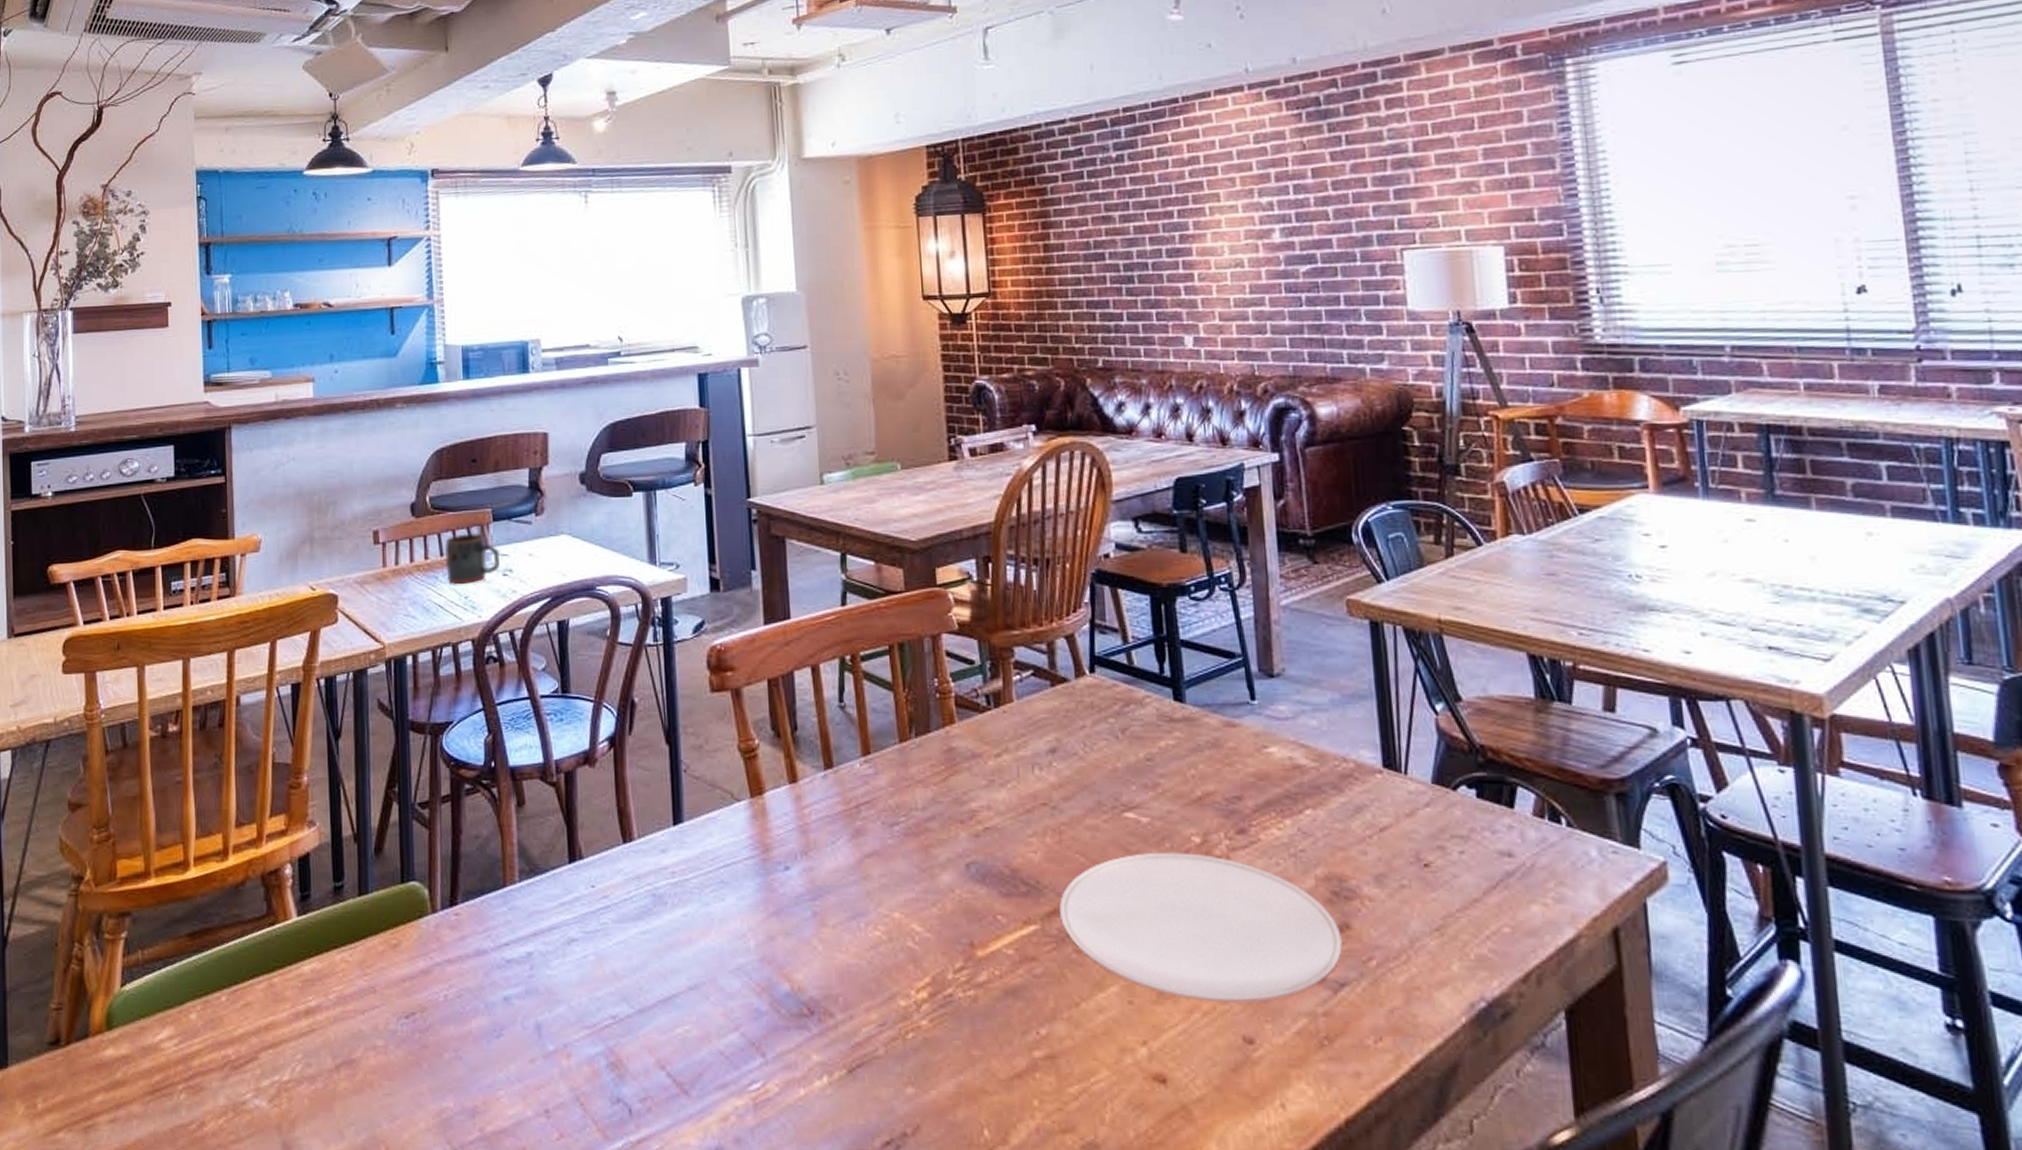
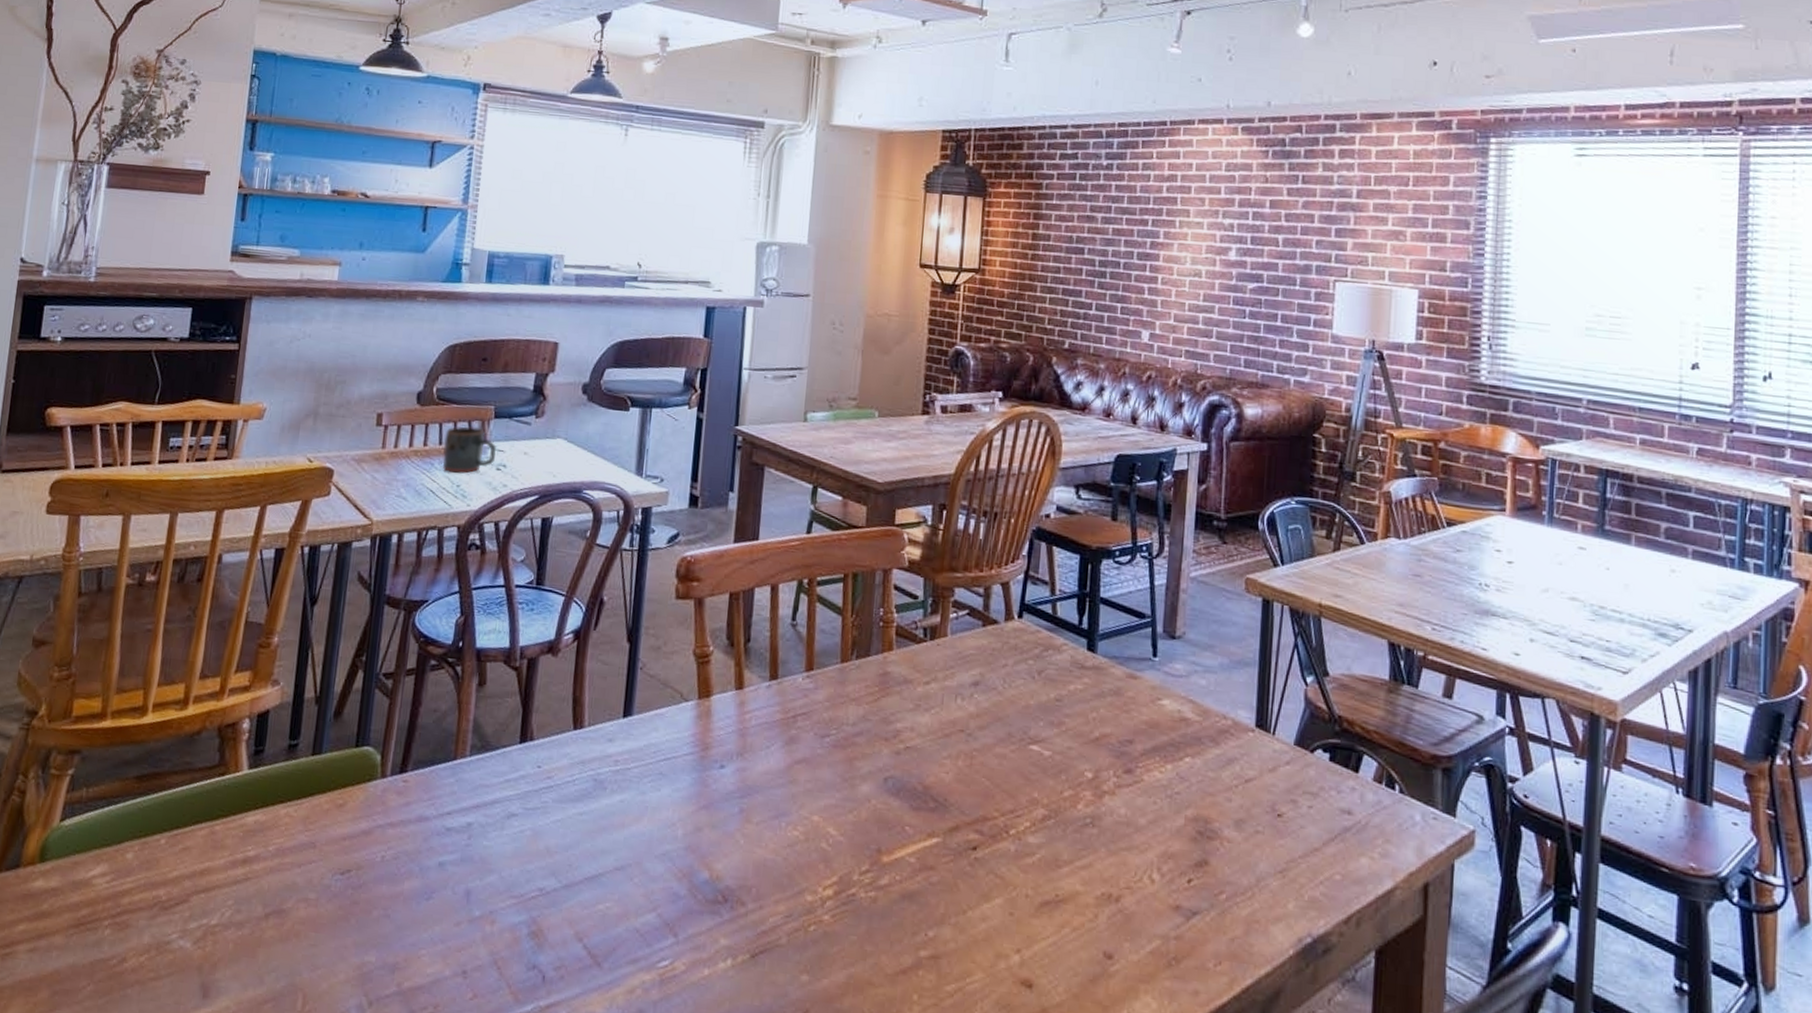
plate: present [1059,852,1342,1003] -> none [961,782,1200,923]

